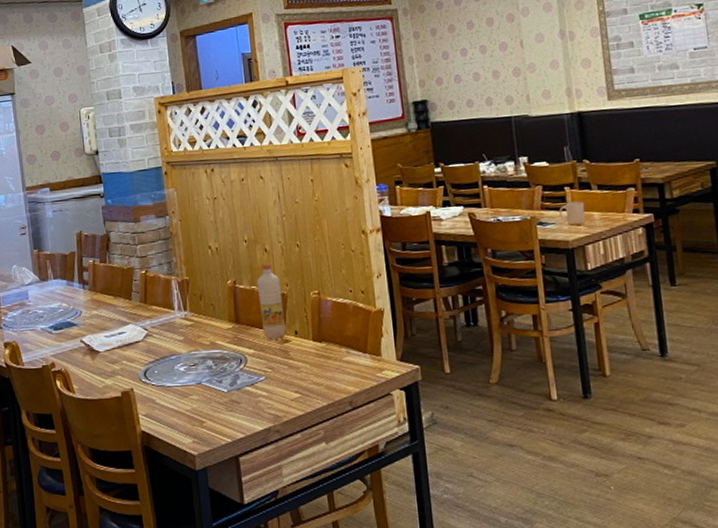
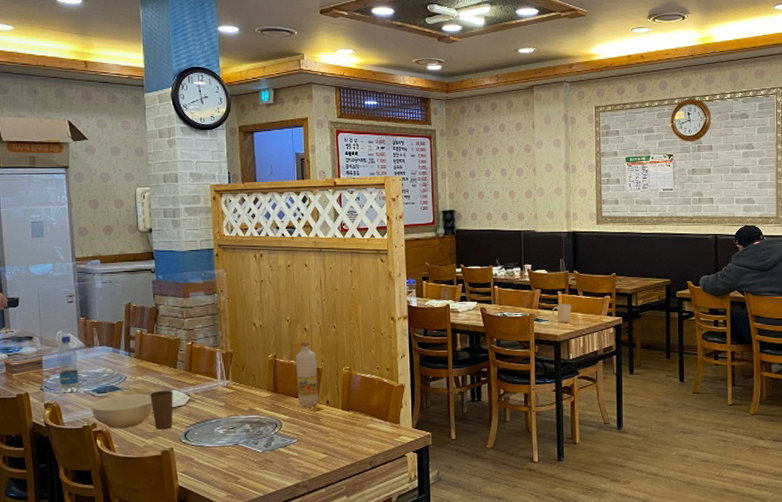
bottle: none [13,270,36,331] -> present [57,336,79,393]
bowl: none [47,328,112,368] -> present [90,393,154,429]
cup: none [106,324,131,368] -> present [150,390,173,430]

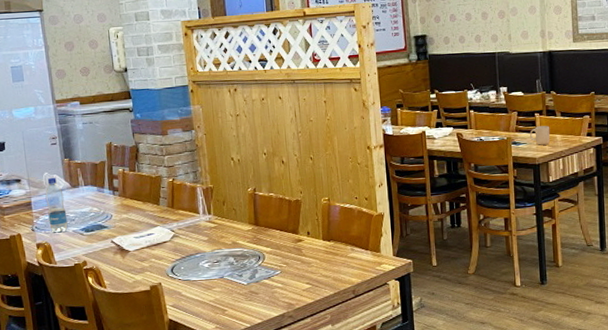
bowl: present [90,393,154,429] -> none [79,230,141,266]
cup: present [150,390,173,430] -> none [136,226,159,266]
beverage bottle: present [295,341,319,408] -> none [274,173,300,240]

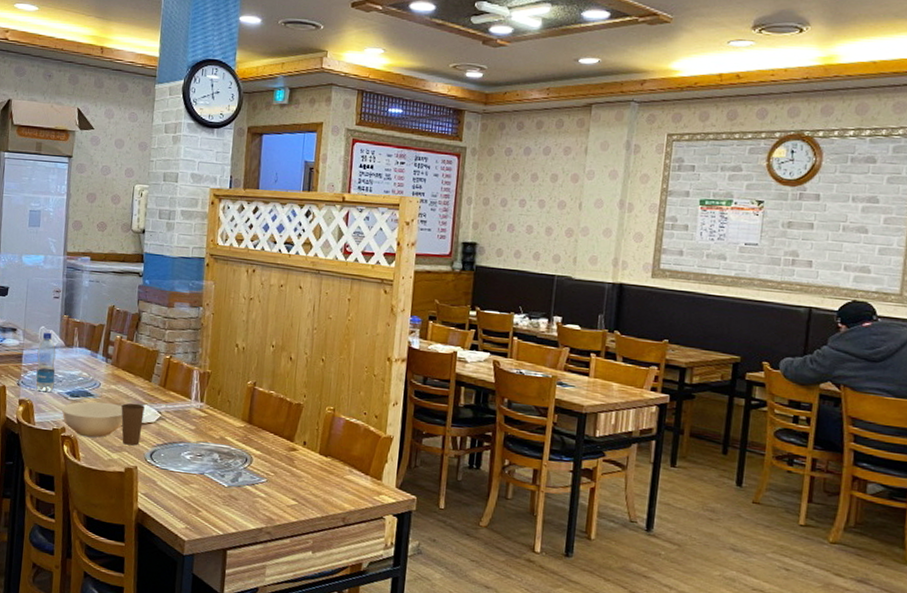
bowl: none [79,230,141,266] -> present [61,401,123,438]
cup: none [136,226,159,266] -> present [121,403,145,446]
cup: present [530,125,551,145] -> none [580,368,607,393]

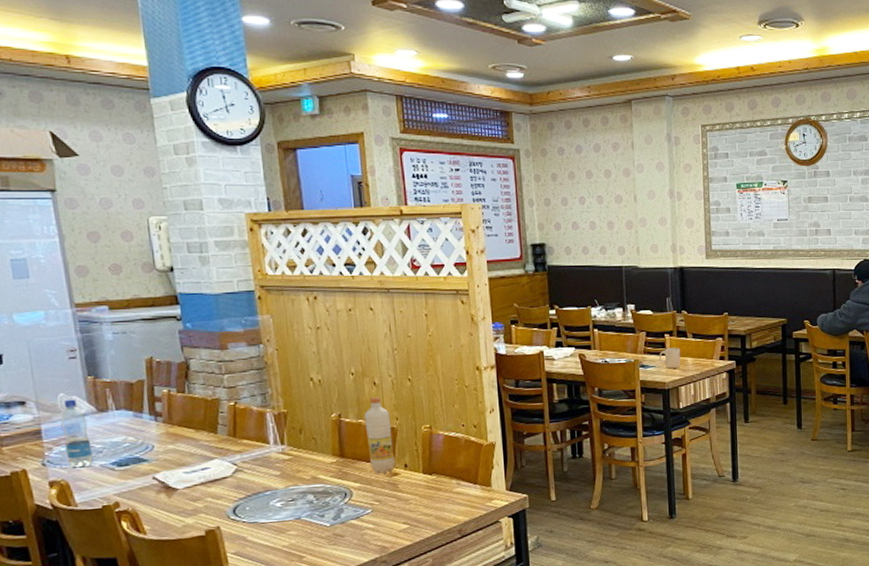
bowl: present [61,401,123,438] -> none [108,464,193,508]
cup: present [121,403,145,446] -> none [186,459,217,506]
beverage bottle: none [273,371,300,447] -> present [364,397,396,474]
cup: none [580,368,607,393] -> present [659,348,681,369]

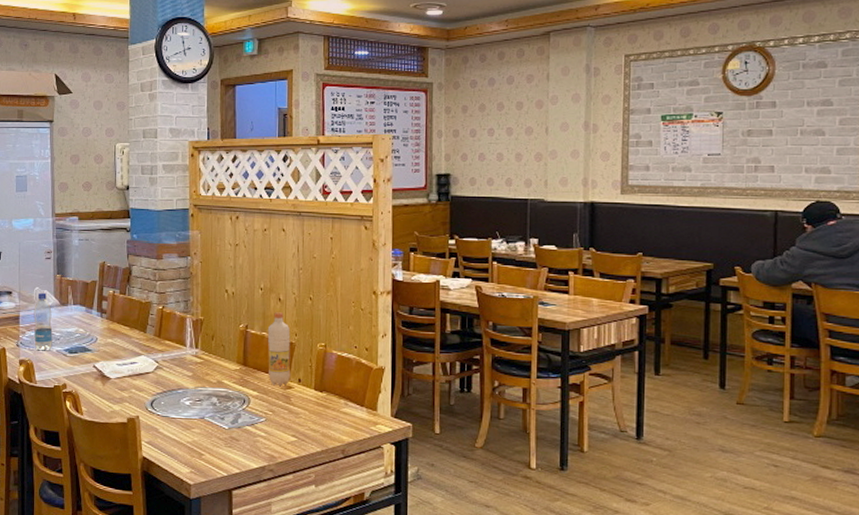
cup: present [659,348,681,369] -> none [561,286,586,309]

